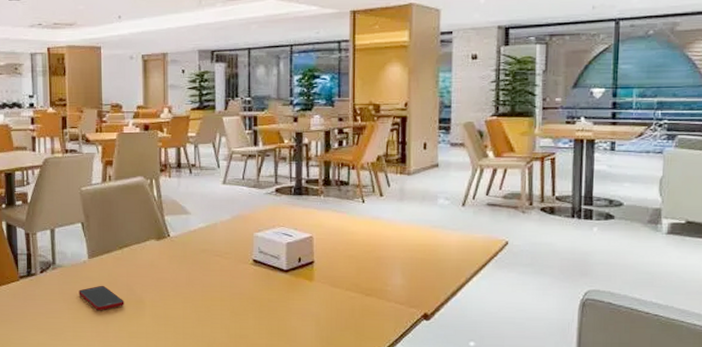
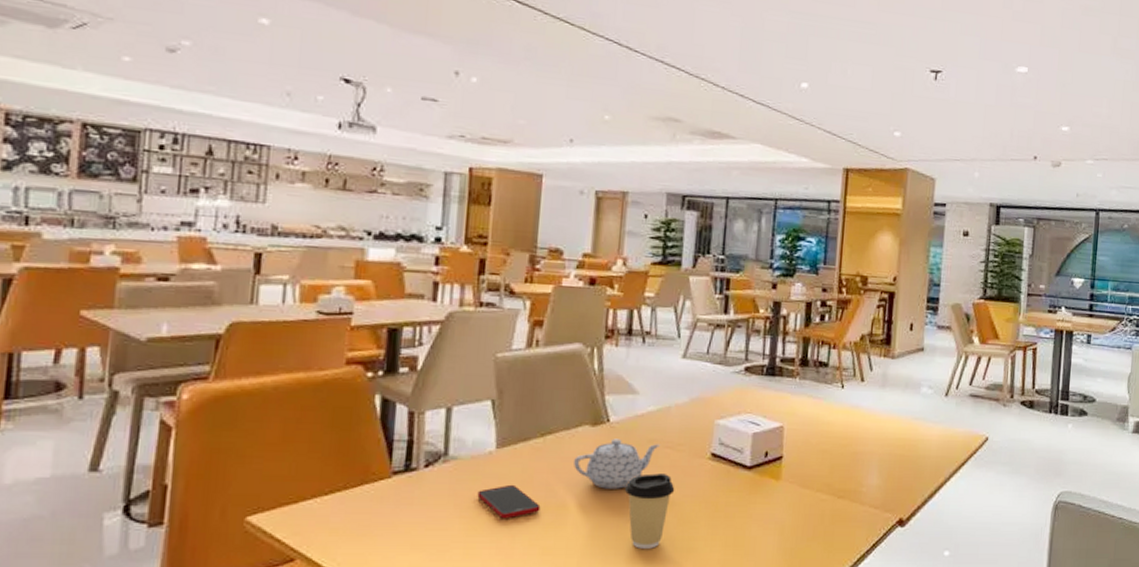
teapot: none [146,249,210,289] -> present [574,438,660,489]
coffee cup: none [186,276,226,335] -> present [624,473,675,549]

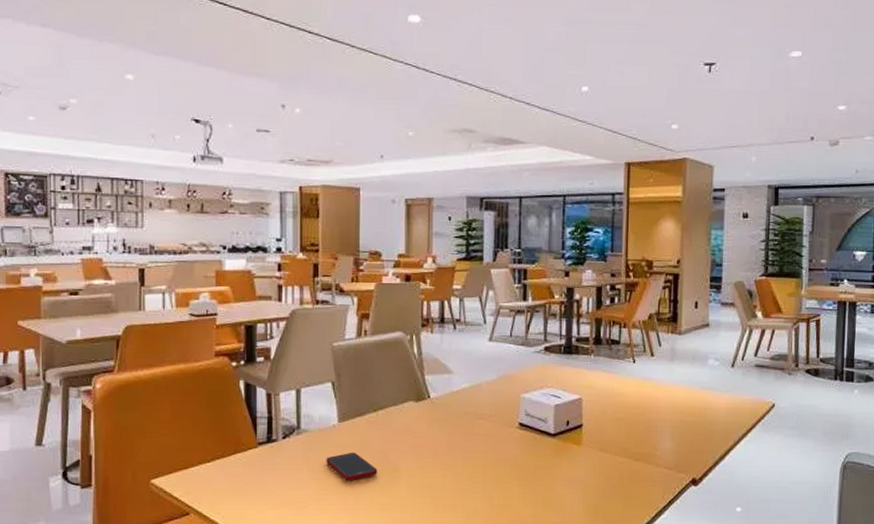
teapot: present [574,438,660,489] -> none [403,412,474,455]
coffee cup: present [624,473,675,549] -> none [446,441,489,505]

